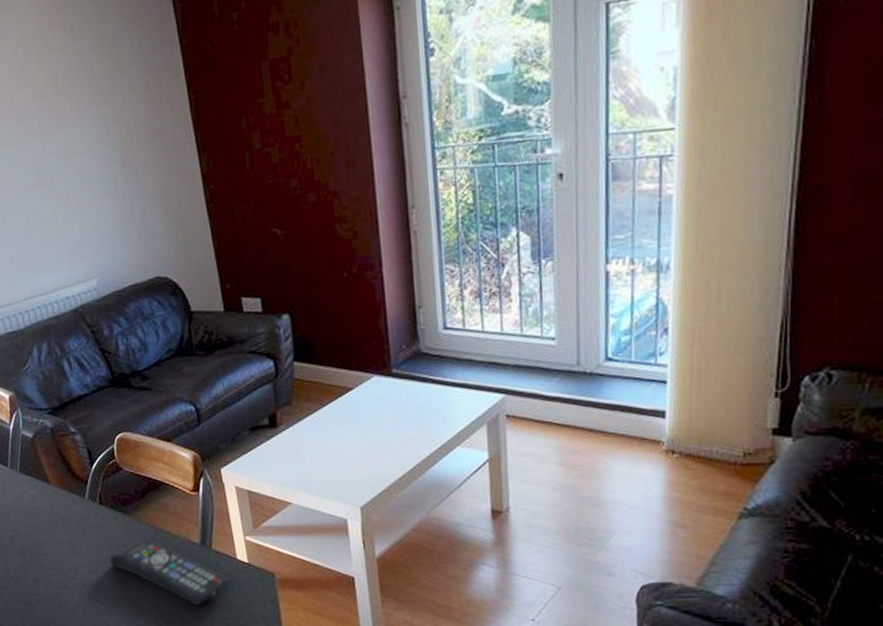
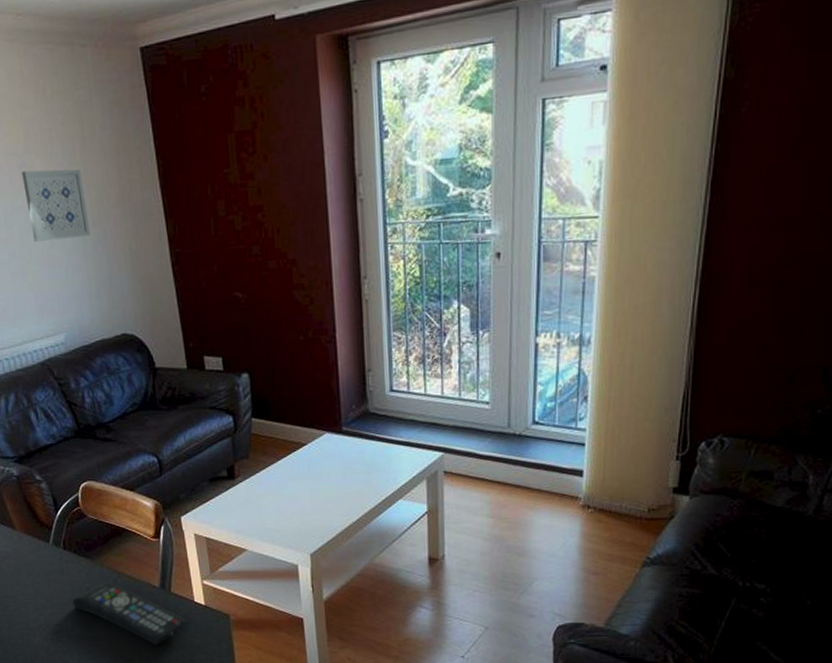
wall art: none [51,108,122,185] -> present [22,169,91,242]

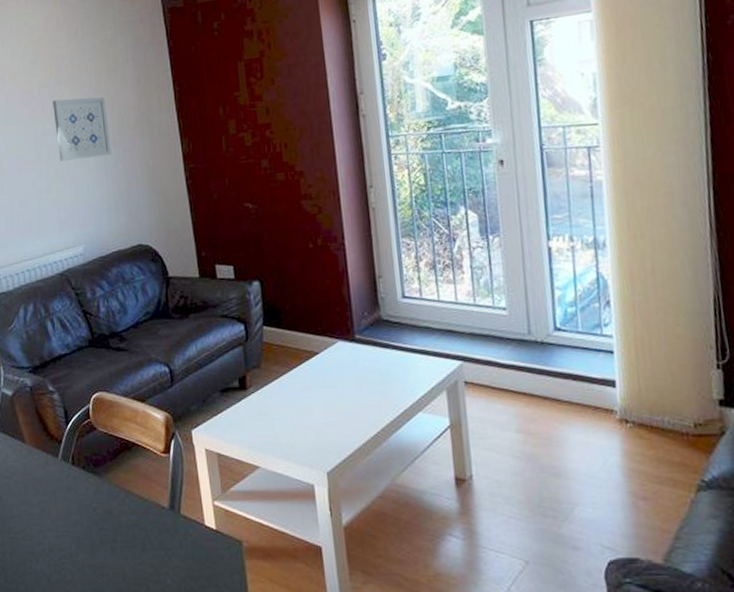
remote control: present [72,580,188,645] -> none [78,500,198,576]

